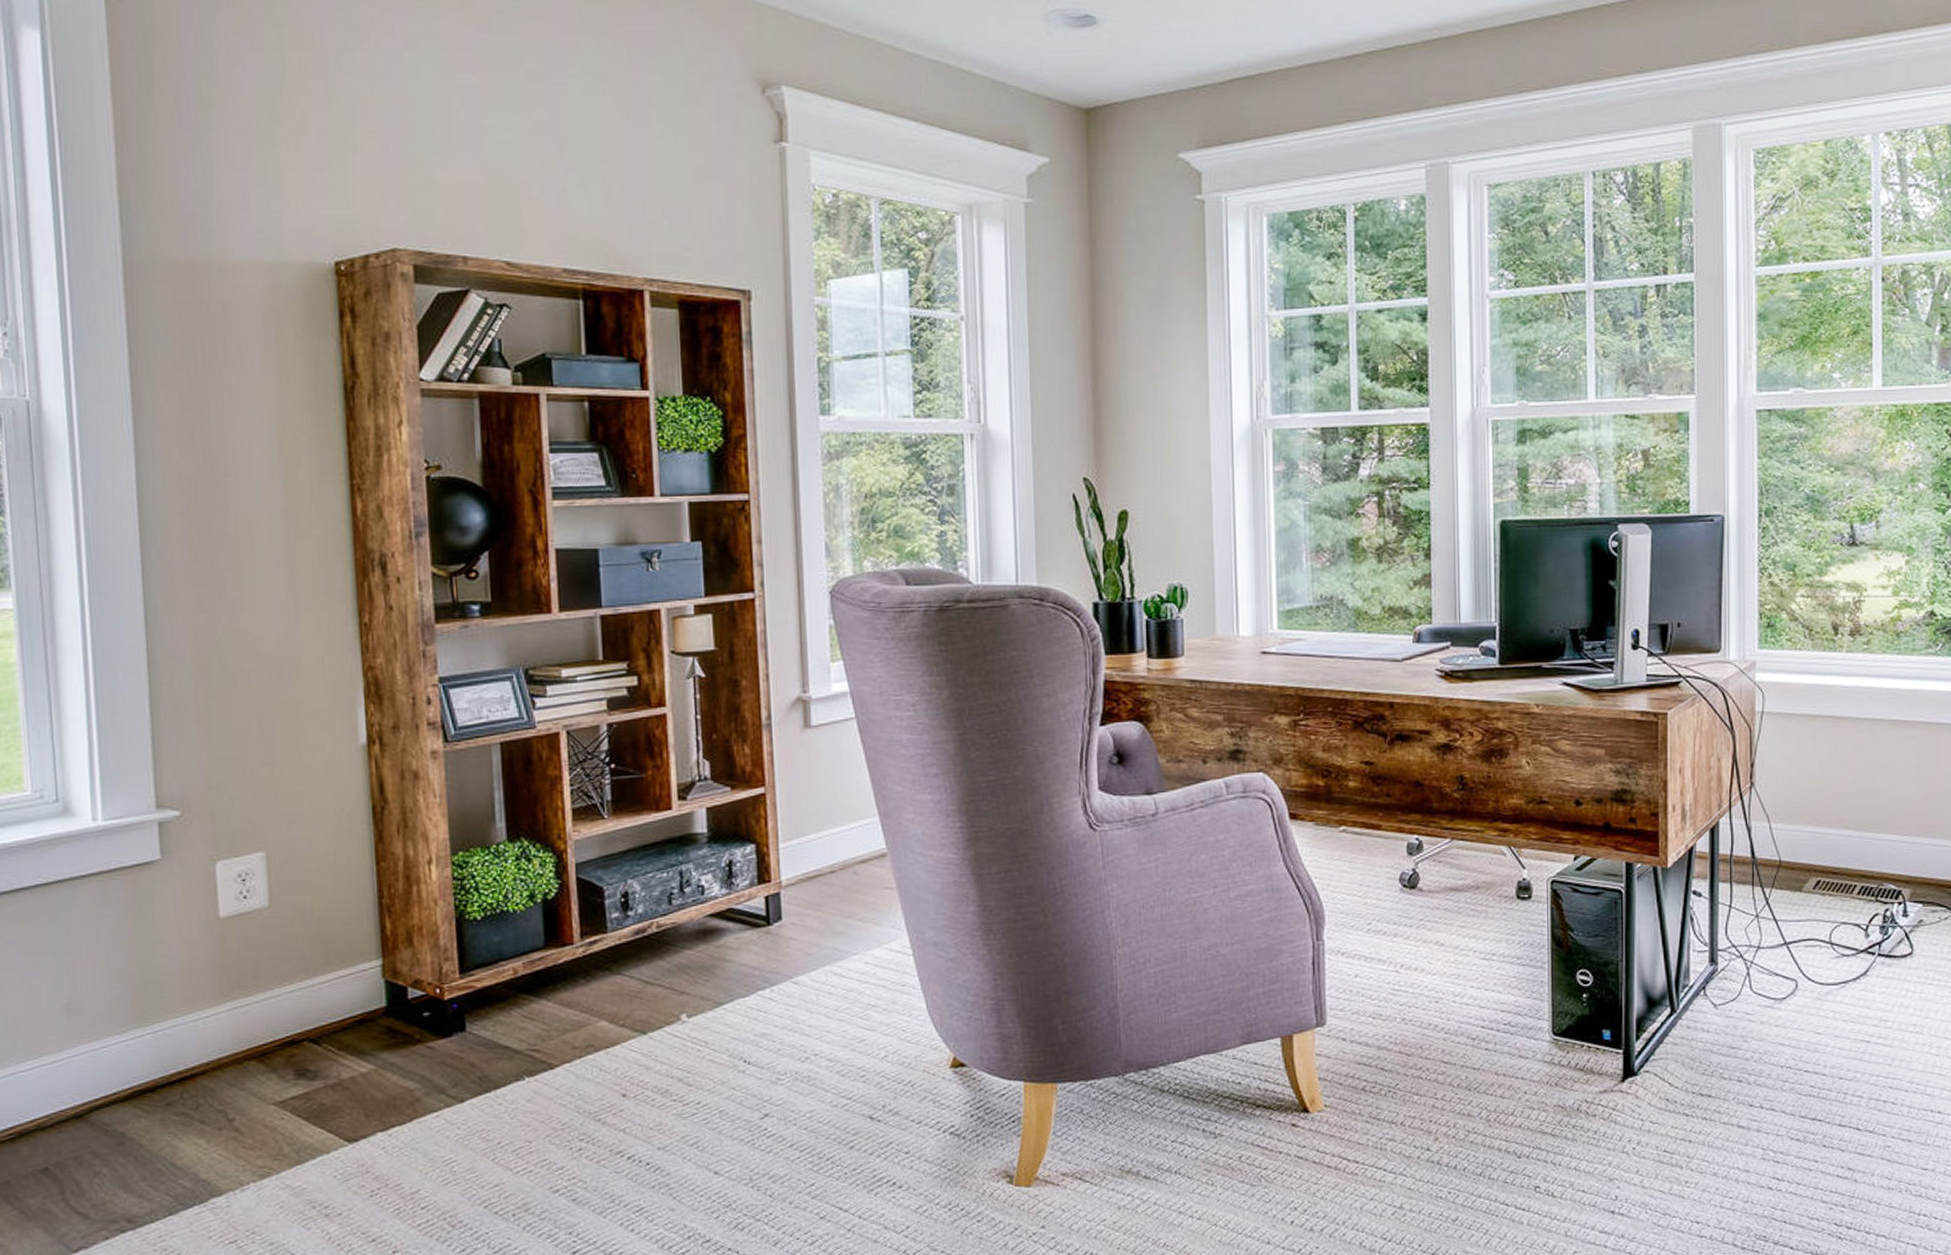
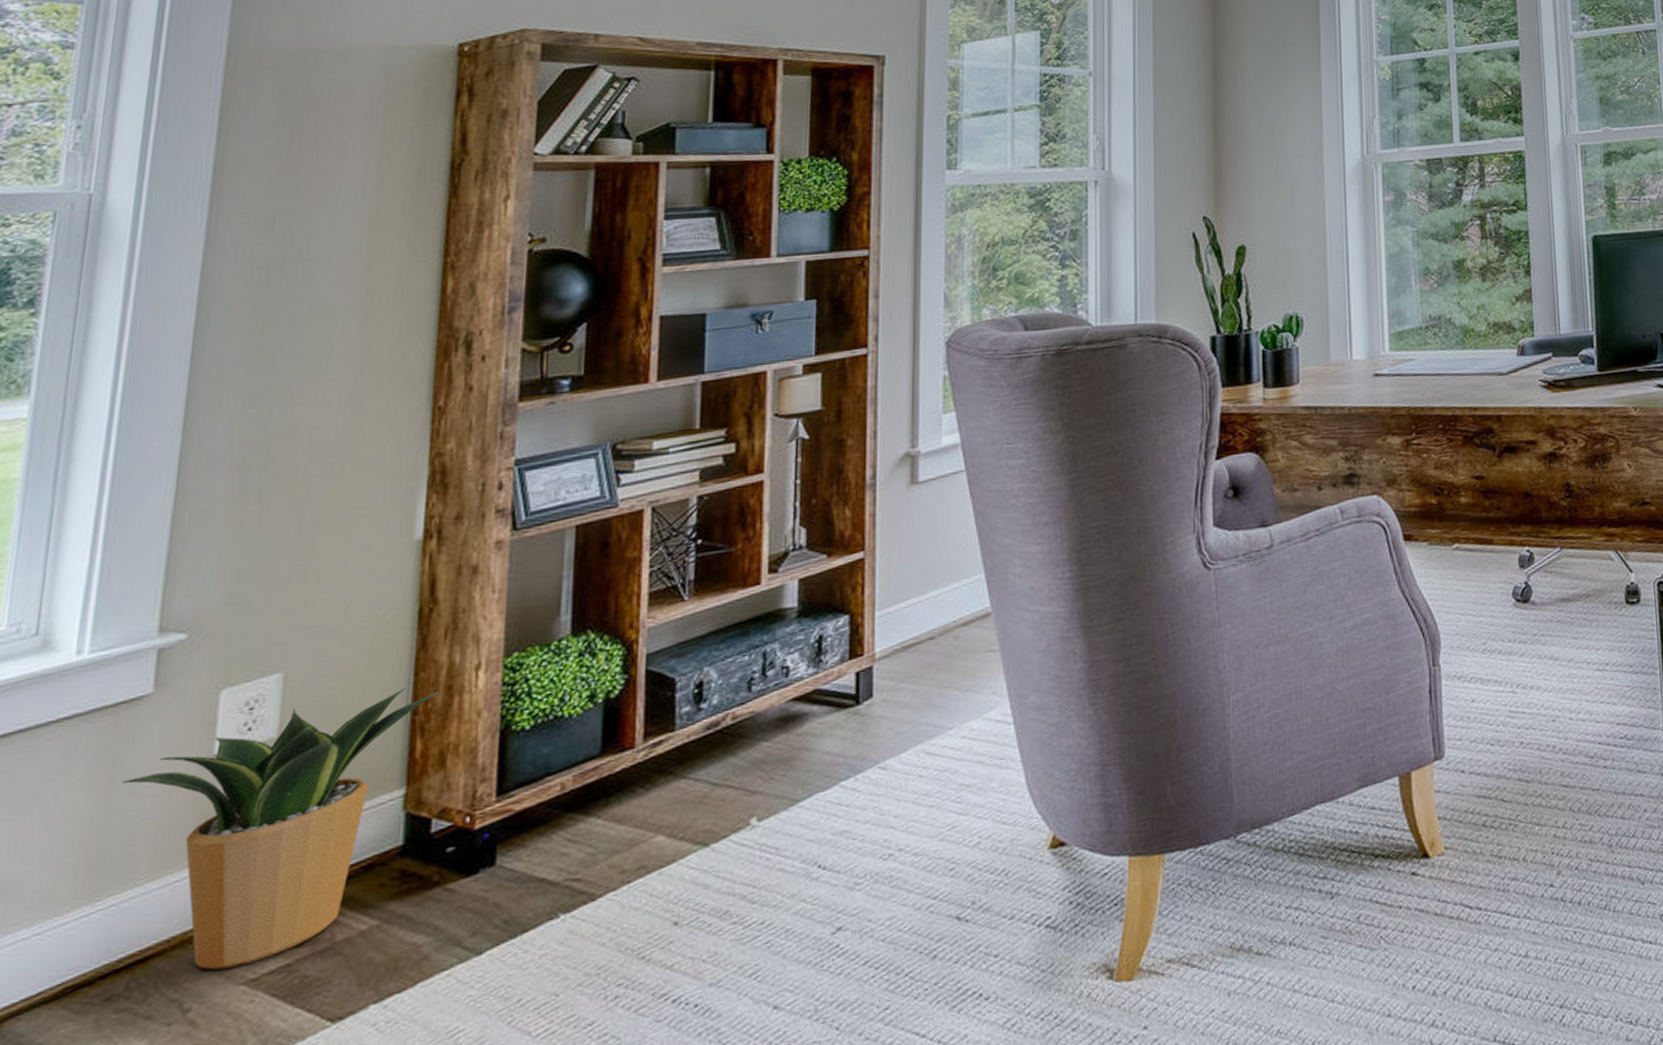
potted plant: none [149,874,402,1091] -> present [123,687,442,970]

